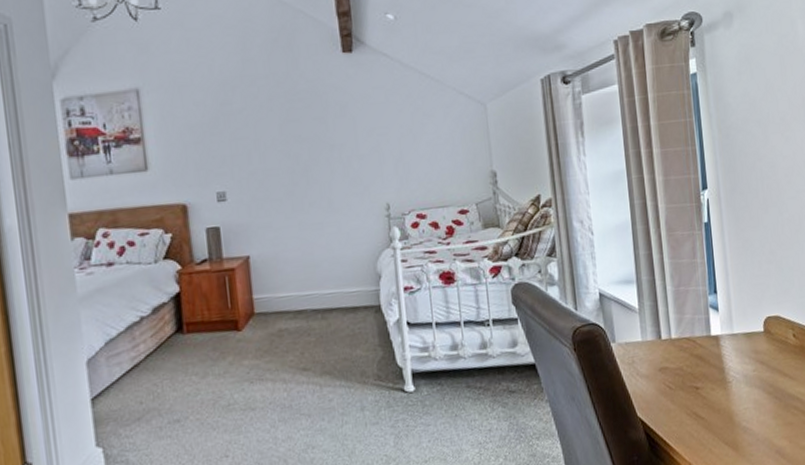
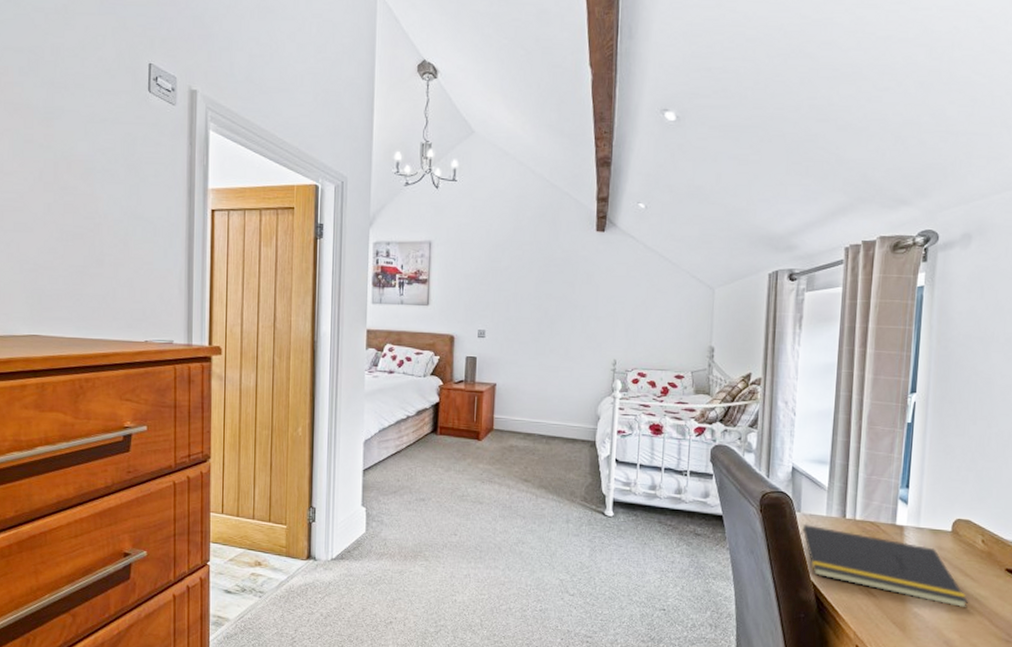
notepad: none [619,353,792,411] -> present [801,523,969,608]

